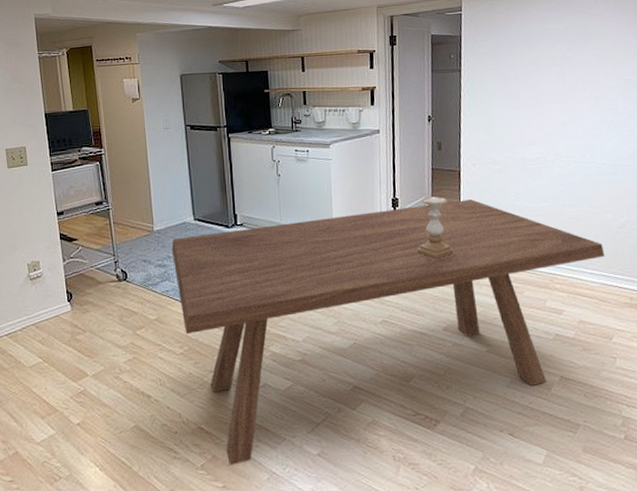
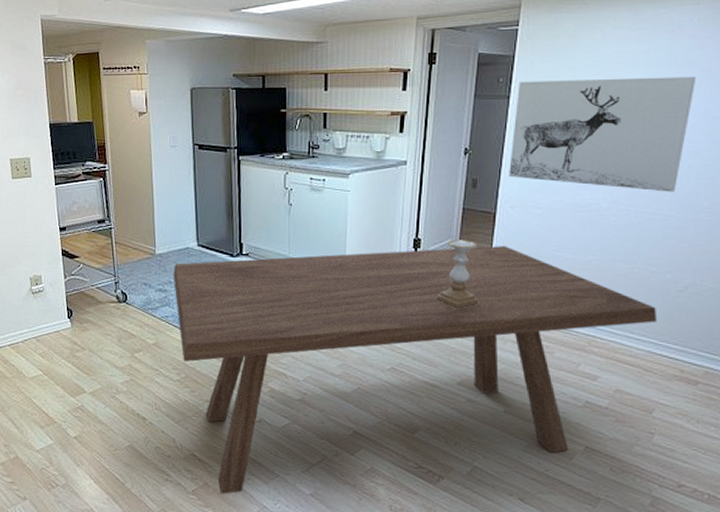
wall art: none [467,47,608,144] -> present [509,76,697,192]

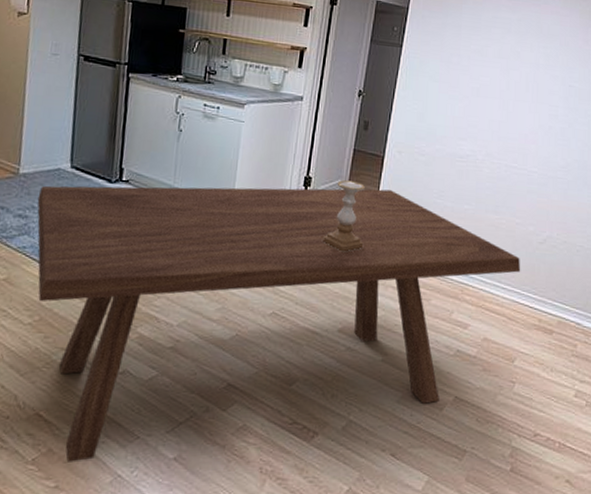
wall art: present [509,76,697,192] -> none [398,32,557,150]

